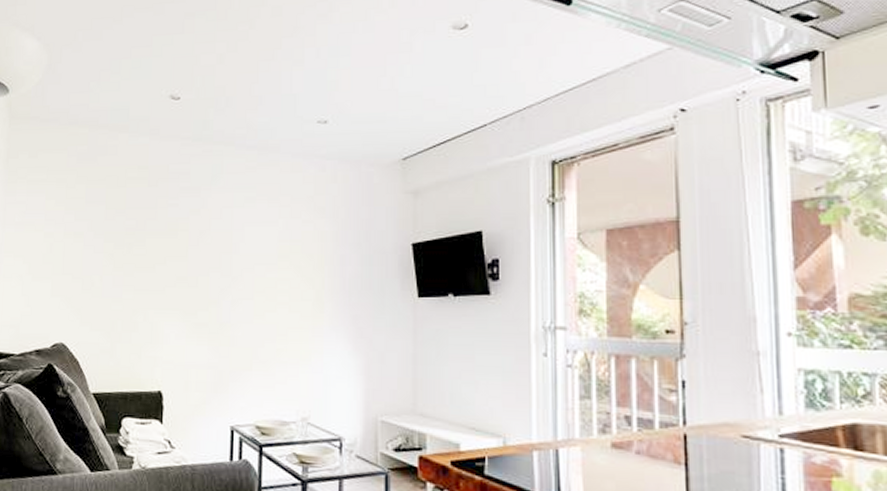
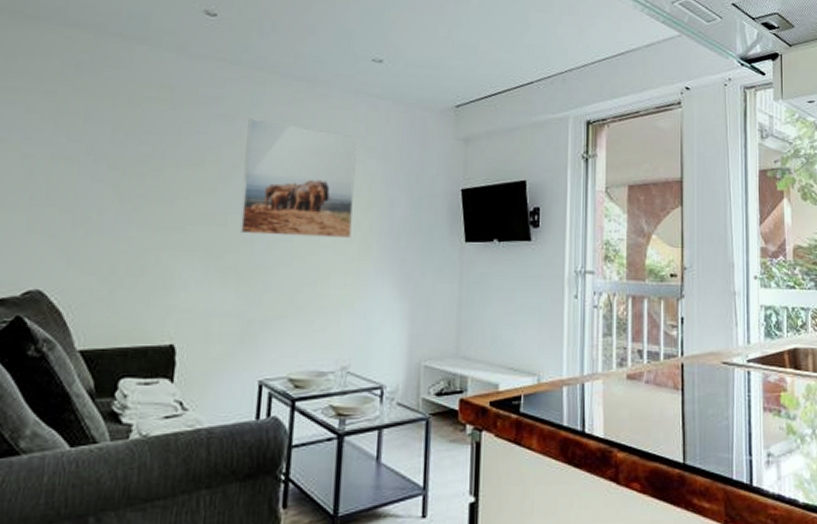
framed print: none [208,189,306,295] -> present [239,118,357,238]

